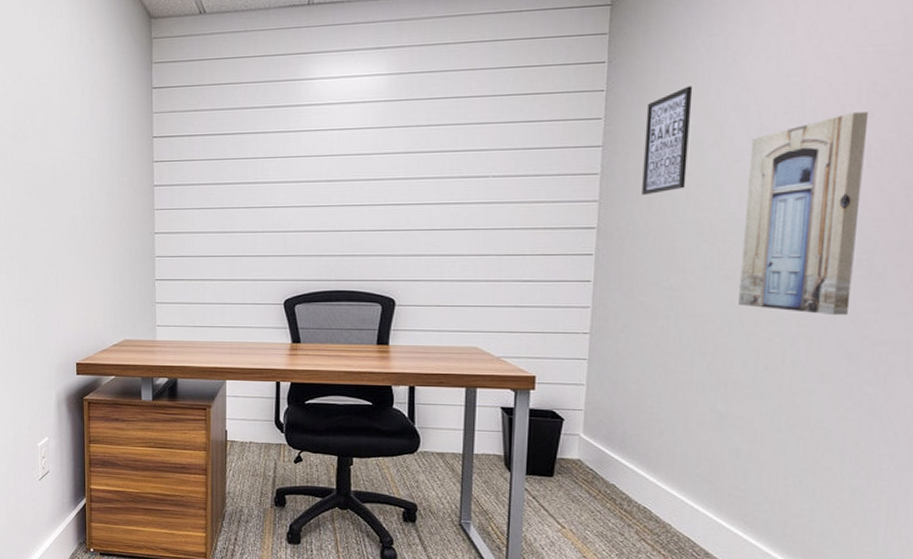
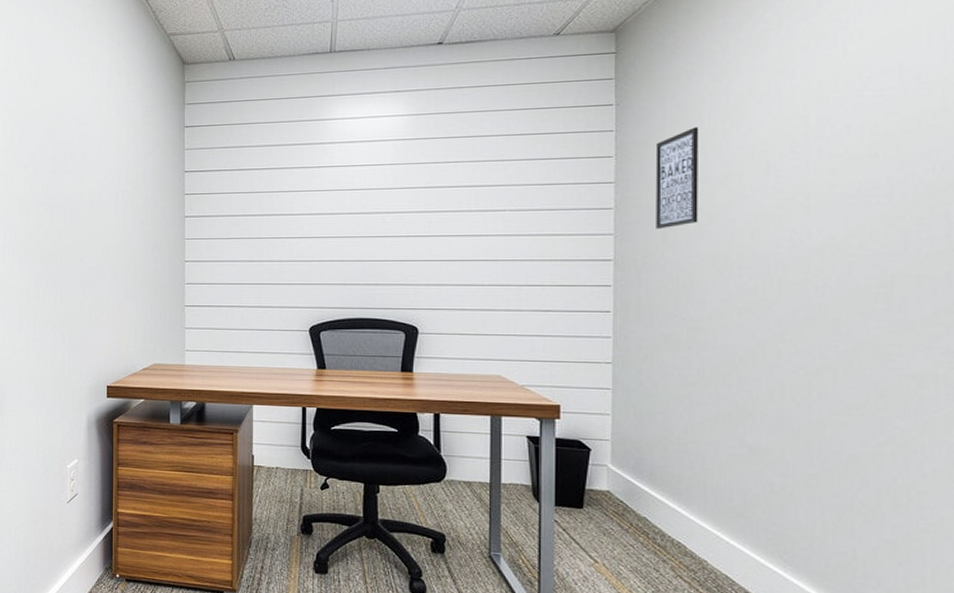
wall art: present [738,112,869,316] -> none [759,152,874,349]

